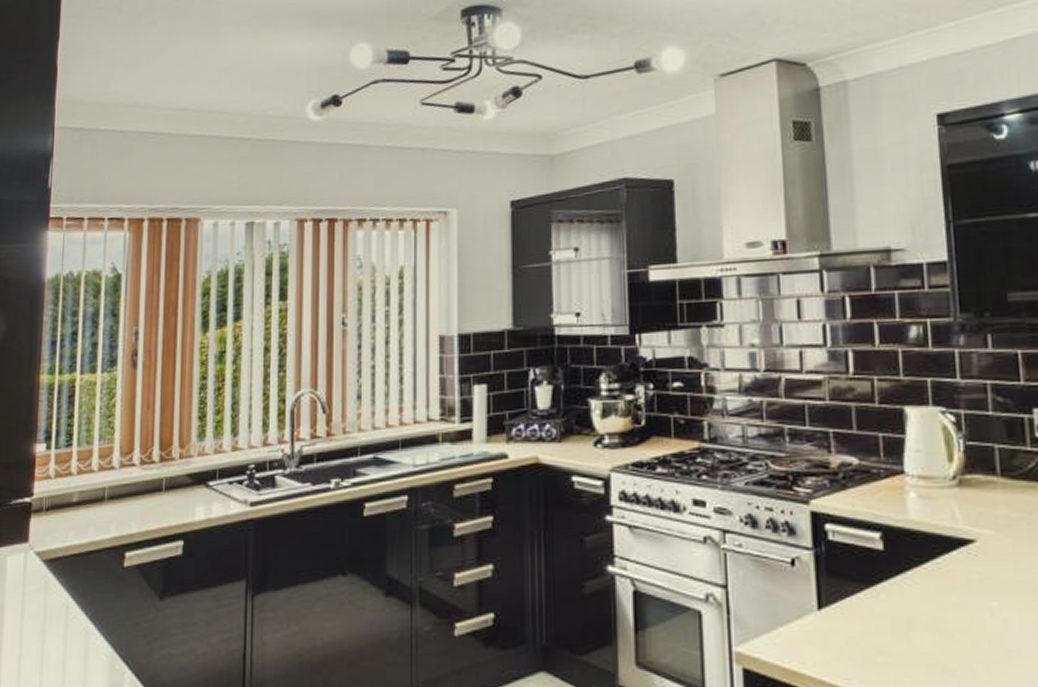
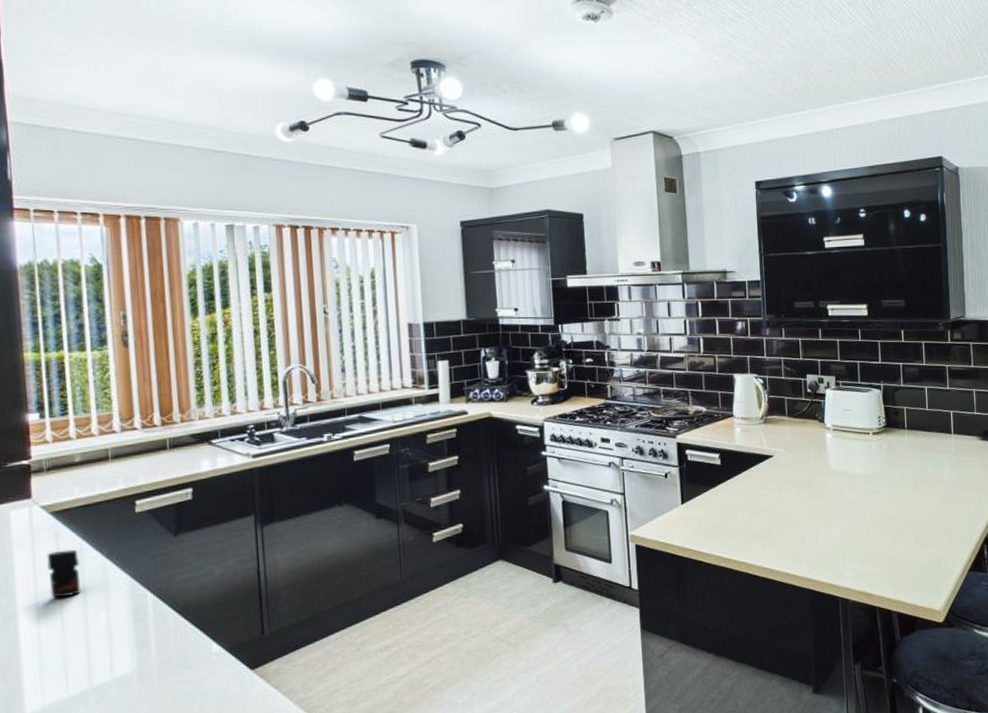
jar: none [32,606,65,665] -> present [47,549,81,598]

